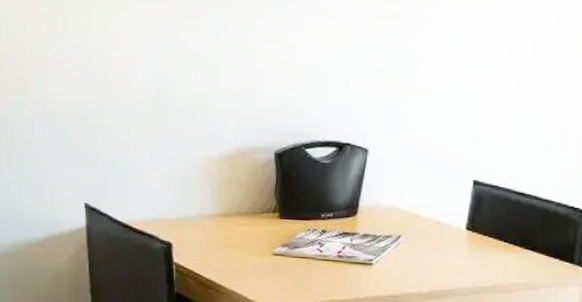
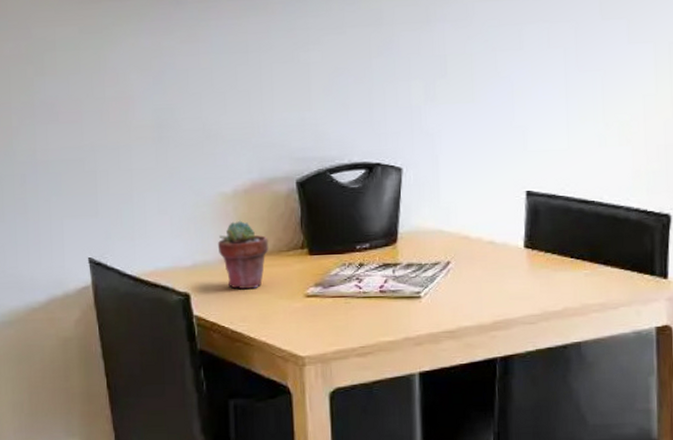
potted succulent: none [200,182,245,244] -> present [217,220,269,289]

